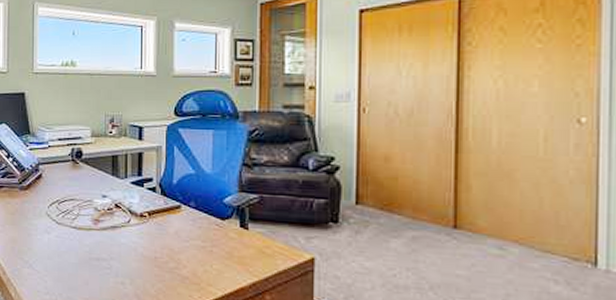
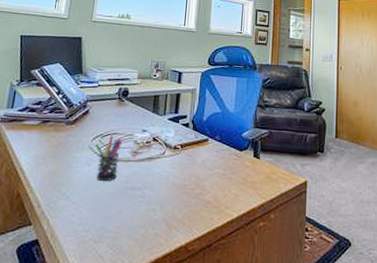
pen holder: none [53,201,81,251] -> present [95,135,123,182]

